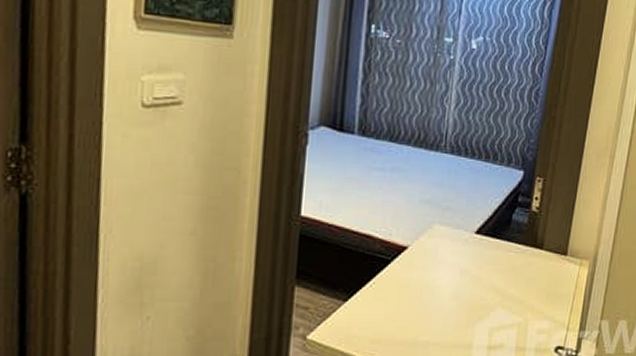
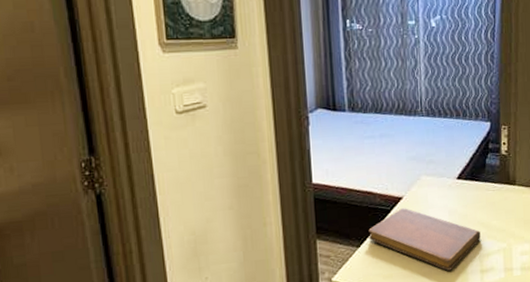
notebook: none [360,260,494,342] -> present [368,208,481,271]

